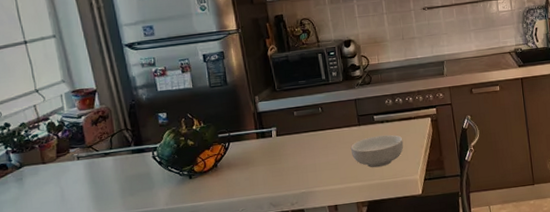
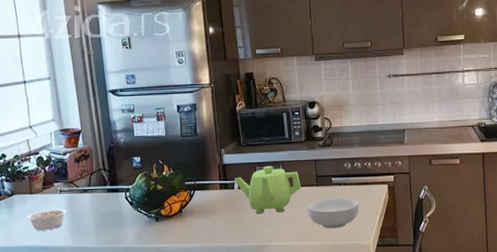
legume: none [40,176,87,203] -> present [26,209,67,231]
teapot: none [271,110,343,160] -> present [234,166,301,214]

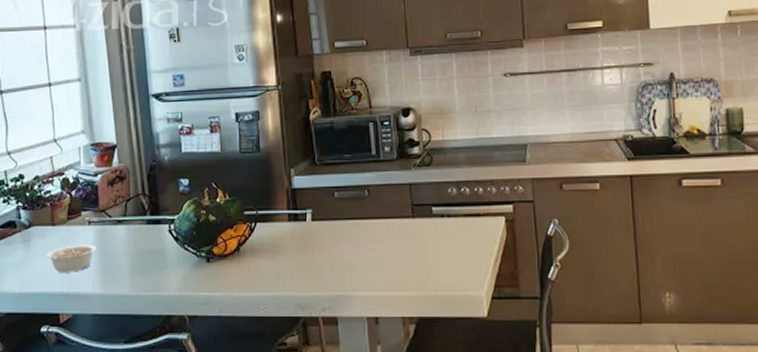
teapot: present [234,166,301,214] -> none [307,191,392,253]
cereal bowl: present [308,197,359,229] -> none [401,233,468,275]

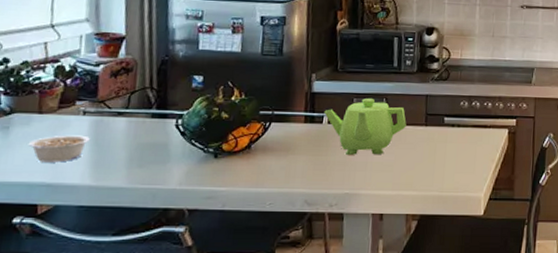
teapot: none [307,191,392,253] -> present [324,98,407,155]

